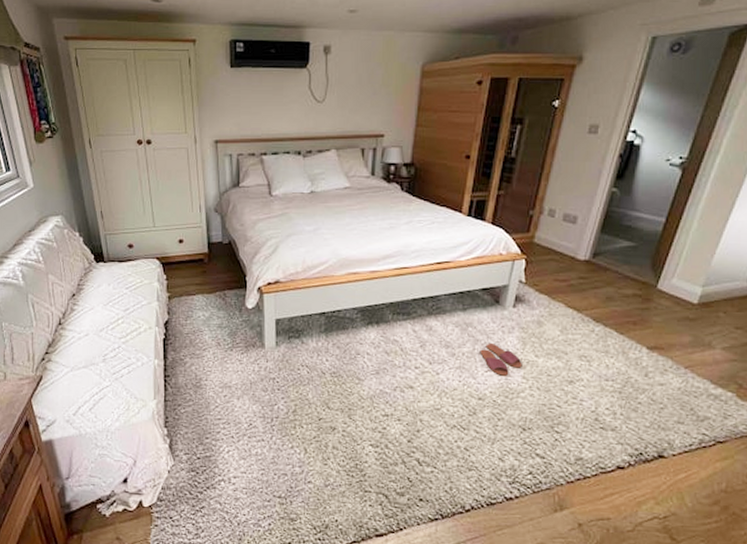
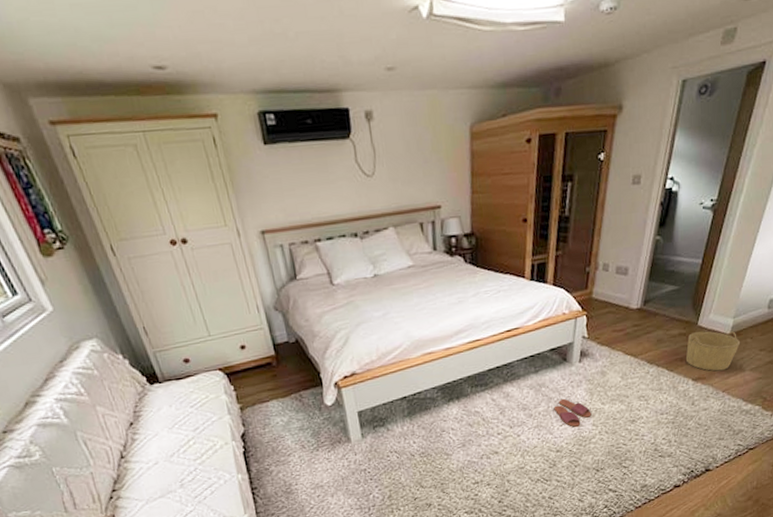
basket: none [639,296,711,344] -> present [685,331,741,372]

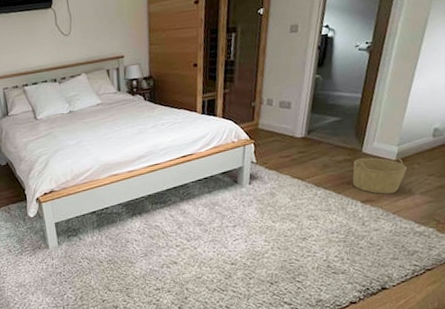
slippers: present [554,398,592,427] -> none [227,216,263,242]

